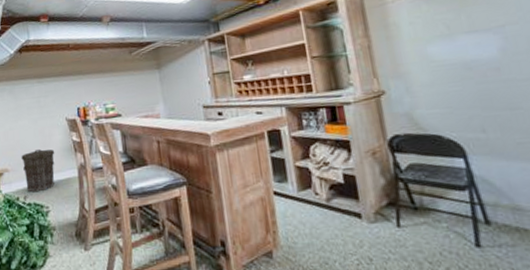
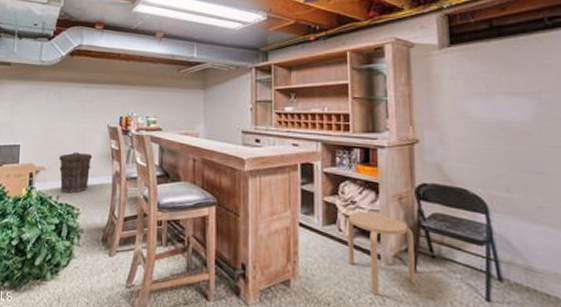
stool: none [322,171,401,256] -> present [347,211,416,296]

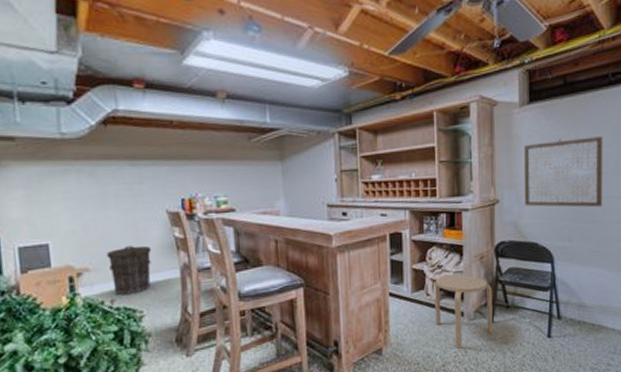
wall art: none [446,81,549,157] -> present [524,136,603,208]

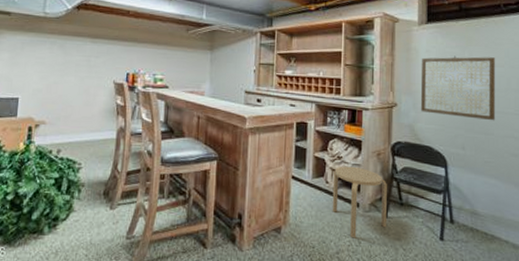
trash can: present [106,246,152,296] -> none [61,107,97,148]

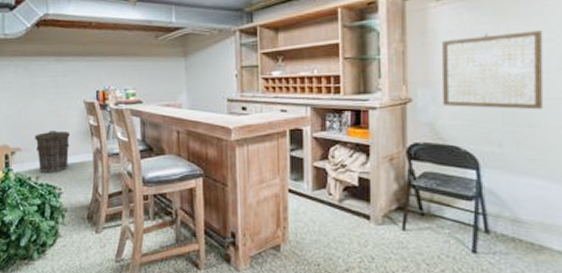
trash can: none [61,107,97,148] -> present [35,131,71,174]
stool: present [332,166,387,239] -> none [337,175,404,254]

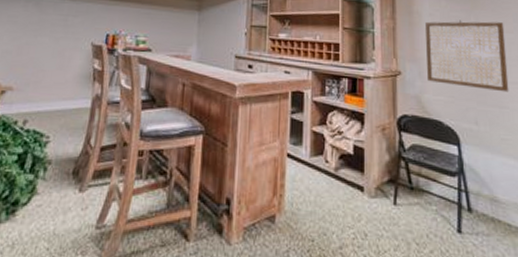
trash can: present [35,131,71,174] -> none [28,71,71,119]

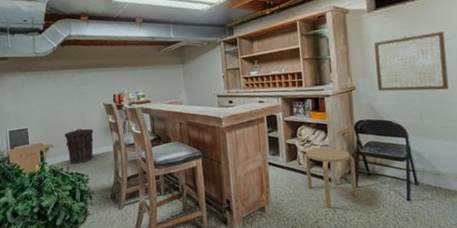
trash can: none [28,71,71,119] -> present [64,129,94,164]
stool: none [333,142,395,230] -> present [304,147,357,208]

